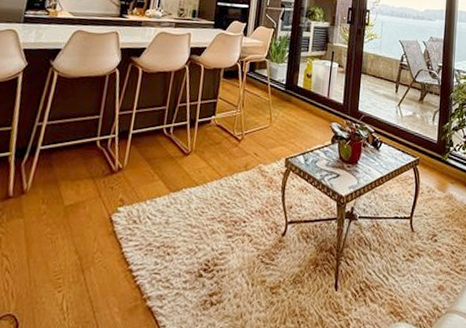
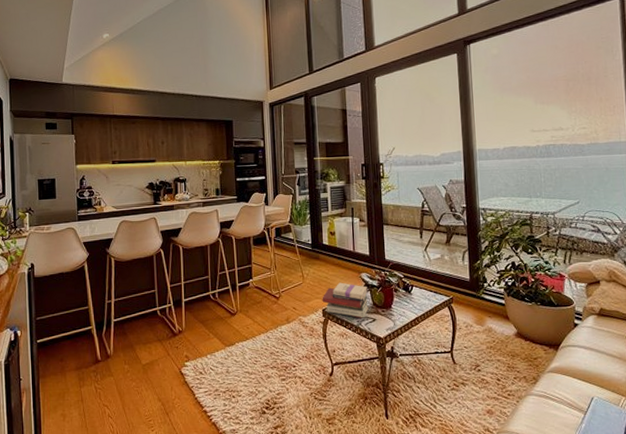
books: none [286,130,336,173] -> present [322,282,369,319]

